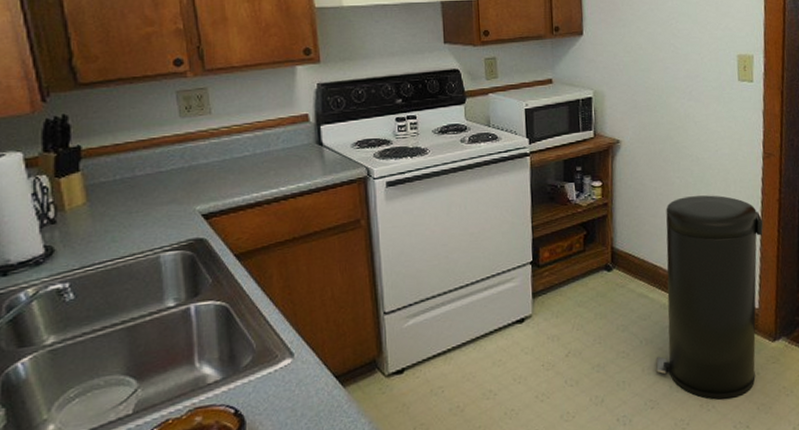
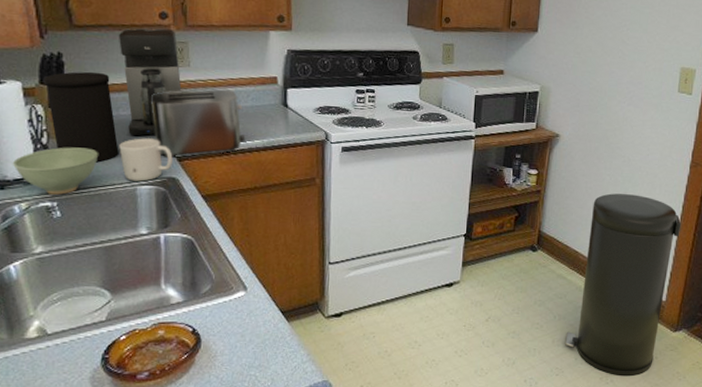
bowl: none [15,217,114,275] -> present [12,147,98,195]
canister: none [47,131,137,232] -> present [43,71,119,163]
coffee maker: none [129,76,204,196] -> present [118,28,182,136]
mug: none [137,197,199,248] -> present [119,138,173,182]
toaster: none [171,134,279,217] -> present [151,89,246,157]

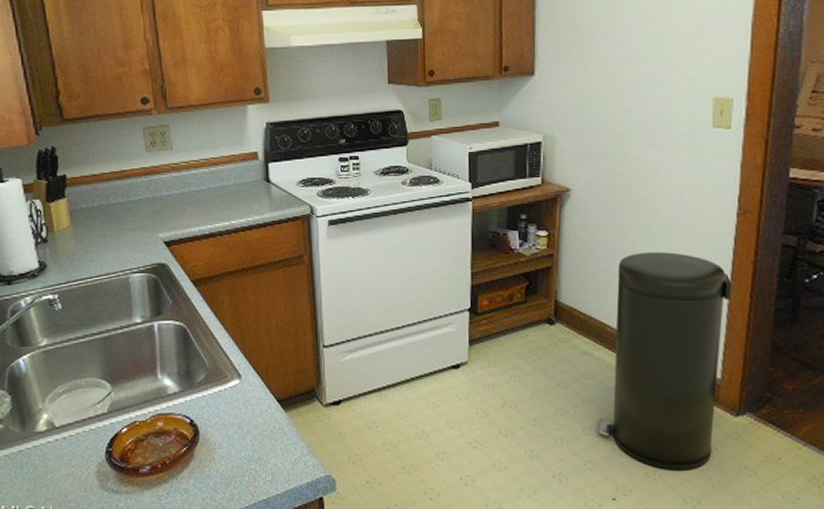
bowl: present [12,147,98,195] -> none [17,239,92,287]
canister: present [43,71,119,163] -> none [40,163,111,253]
coffee maker: present [118,28,182,136] -> none [104,114,166,223]
mug: present [119,138,173,182] -> none [111,225,161,270]
toaster: present [151,89,246,157] -> none [138,169,230,243]

